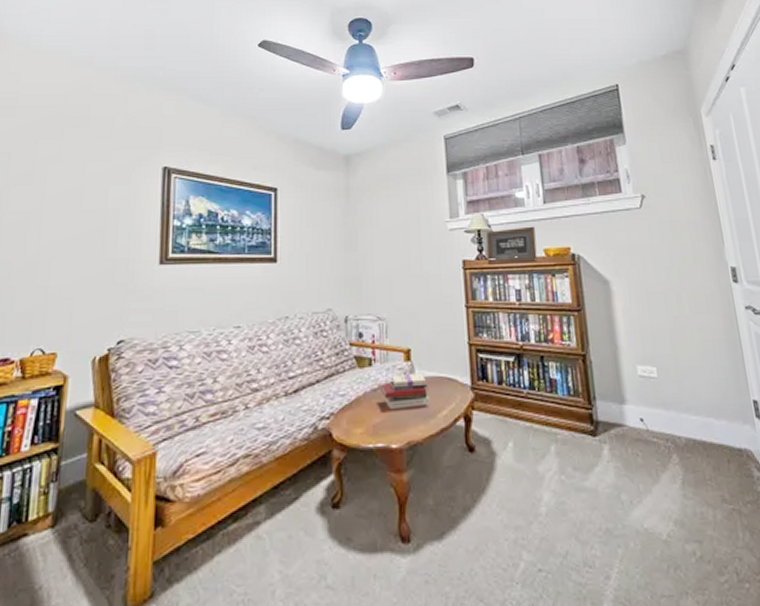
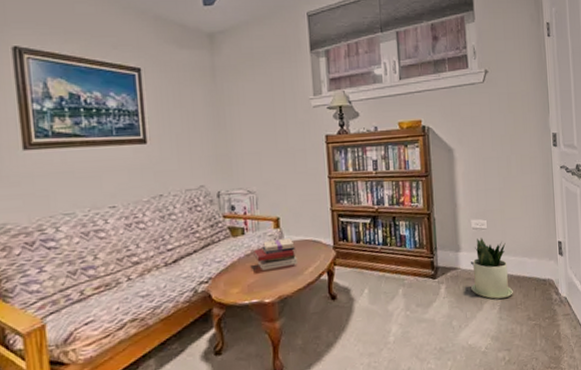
picture frame: present [486,226,538,265] -> none [347,101,393,138]
planter: none [642,389,699,470] -> present [471,238,513,299]

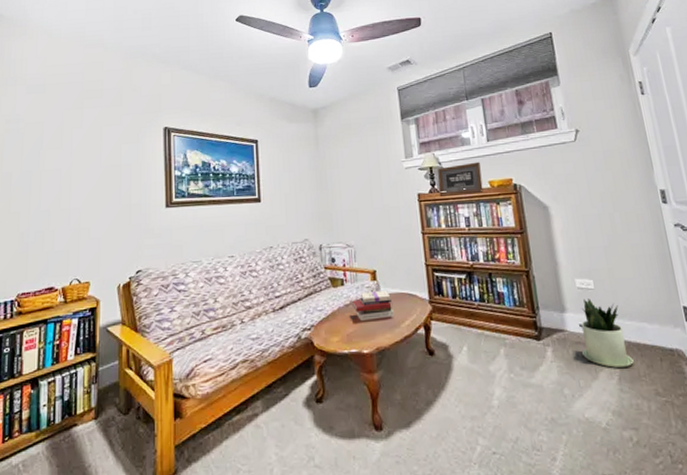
picture frame: none [347,101,393,138] -> present [437,161,484,197]

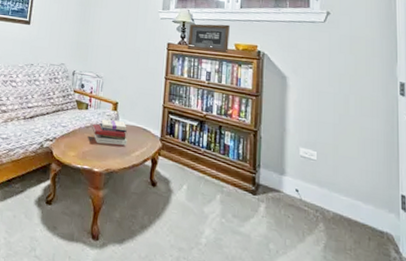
planter: present [582,299,634,368] -> none [294,167,342,238]

